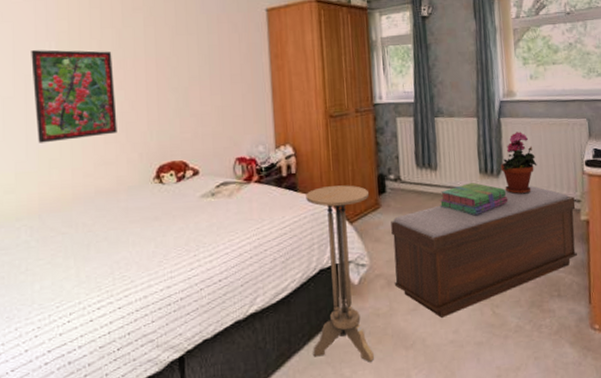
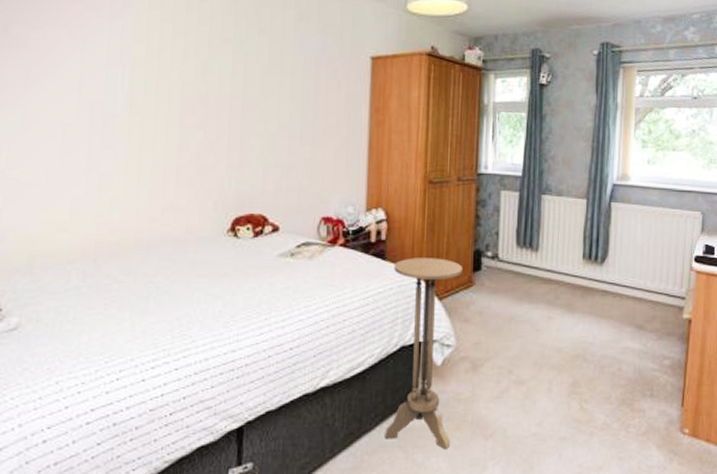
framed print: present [31,50,117,143] -> none [100,74,194,180]
bench: present [391,186,577,318] -> none [479,277,679,408]
stack of books: present [439,183,509,215] -> none [537,268,610,303]
potted plant: present [500,132,537,195] -> none [606,219,644,285]

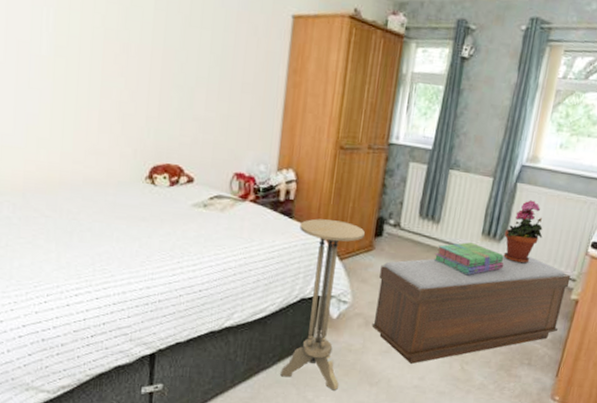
bench: none [479,277,679,408] -> present [371,255,571,364]
stack of books: none [537,268,610,303] -> present [433,242,504,275]
potted plant: none [606,219,644,285] -> present [503,200,543,264]

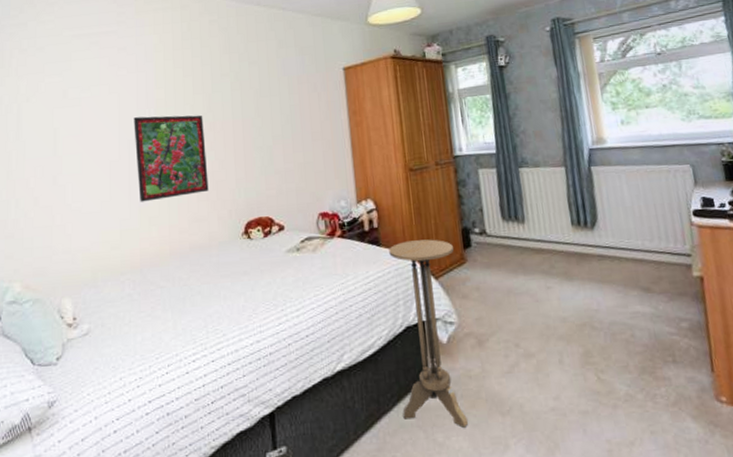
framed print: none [25,13,116,124] -> present [133,115,209,202]
bench: present [371,255,571,364] -> none [478,238,692,382]
stack of books: present [433,242,504,275] -> none [529,236,607,270]
potted plant: present [503,200,543,264] -> none [594,180,637,249]

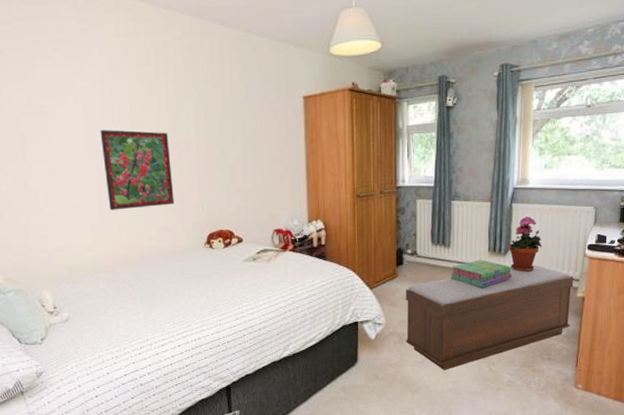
side table: present [389,239,468,428] -> none [333,256,388,401]
bench: none [478,238,692,382] -> present [405,265,574,370]
stack of books: none [529,236,607,270] -> present [450,260,512,287]
potted plant: none [594,180,637,249] -> present [508,216,542,272]

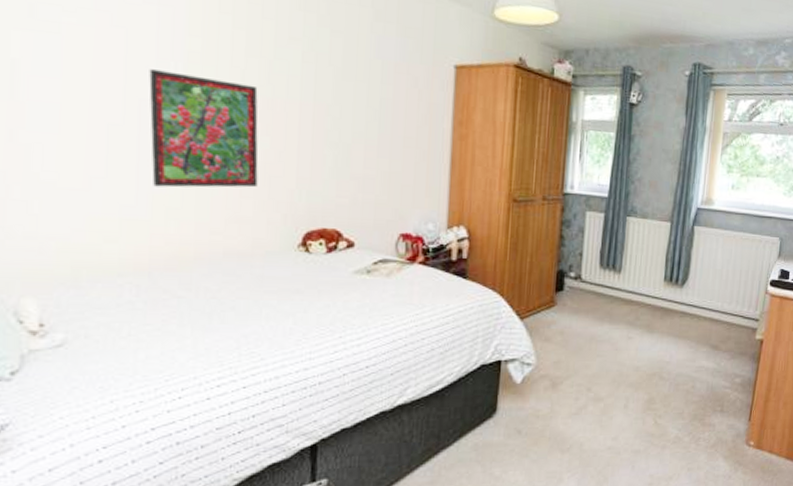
bench: present [405,265,574,370] -> none [559,300,754,424]
stack of books: present [450,260,512,287] -> none [618,290,689,323]
potted plant: present [508,216,542,272] -> none [686,242,723,307]

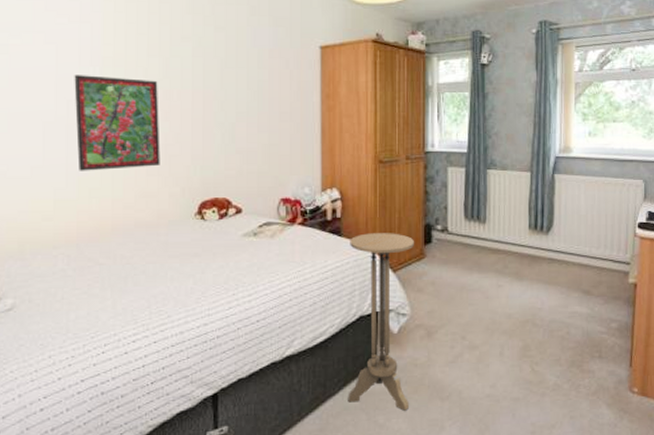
side table: none [463,277,545,463] -> present [348,233,414,411]

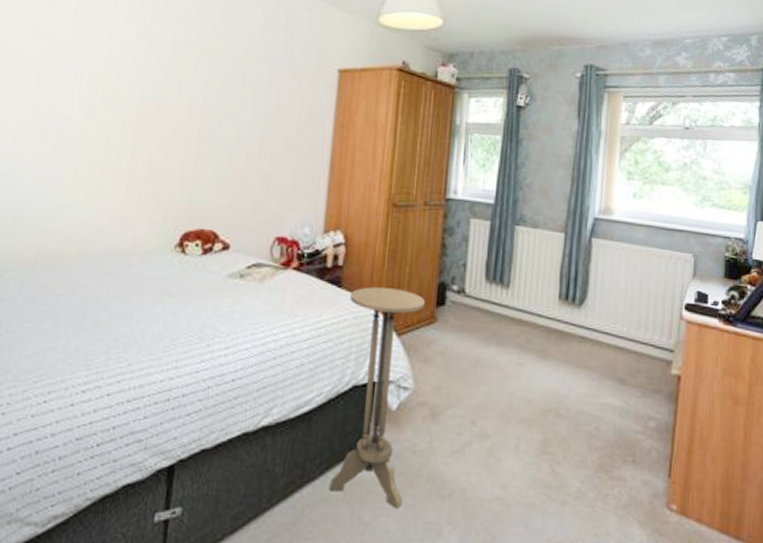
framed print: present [74,75,160,171] -> none [48,75,153,187]

